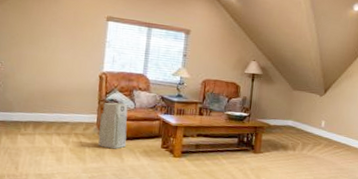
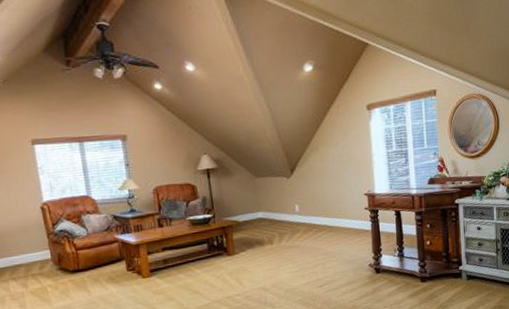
air purifier: present [98,102,128,149] -> none [53,231,90,284]

